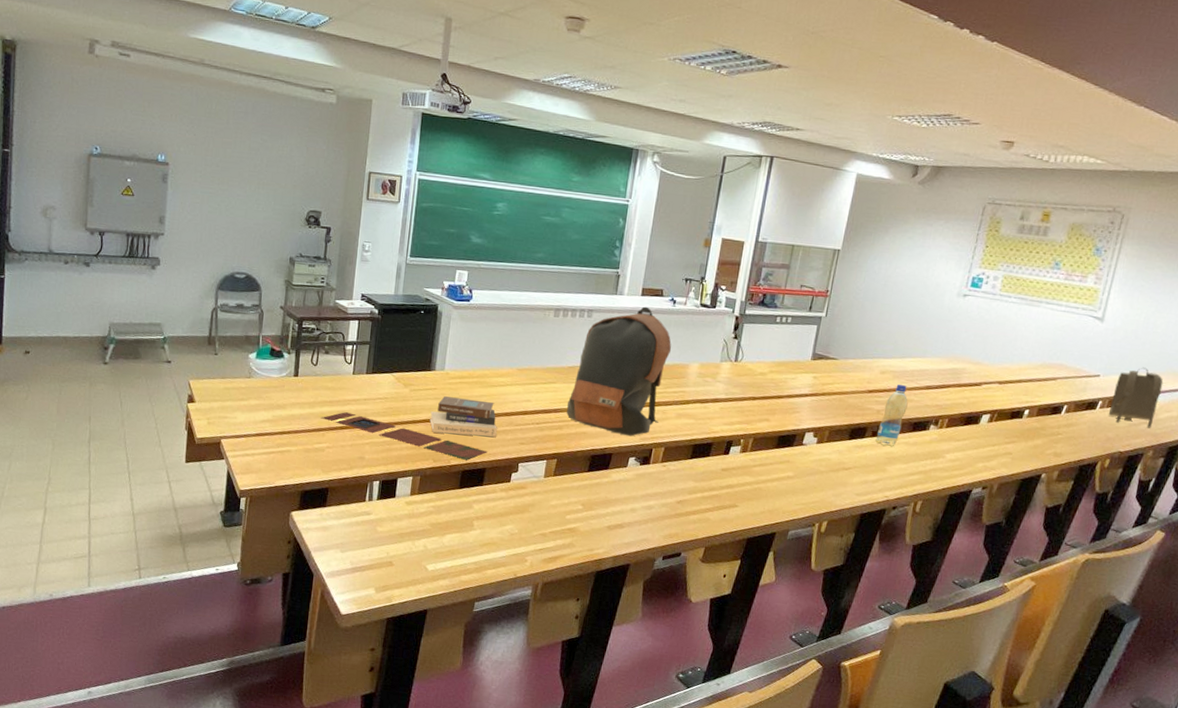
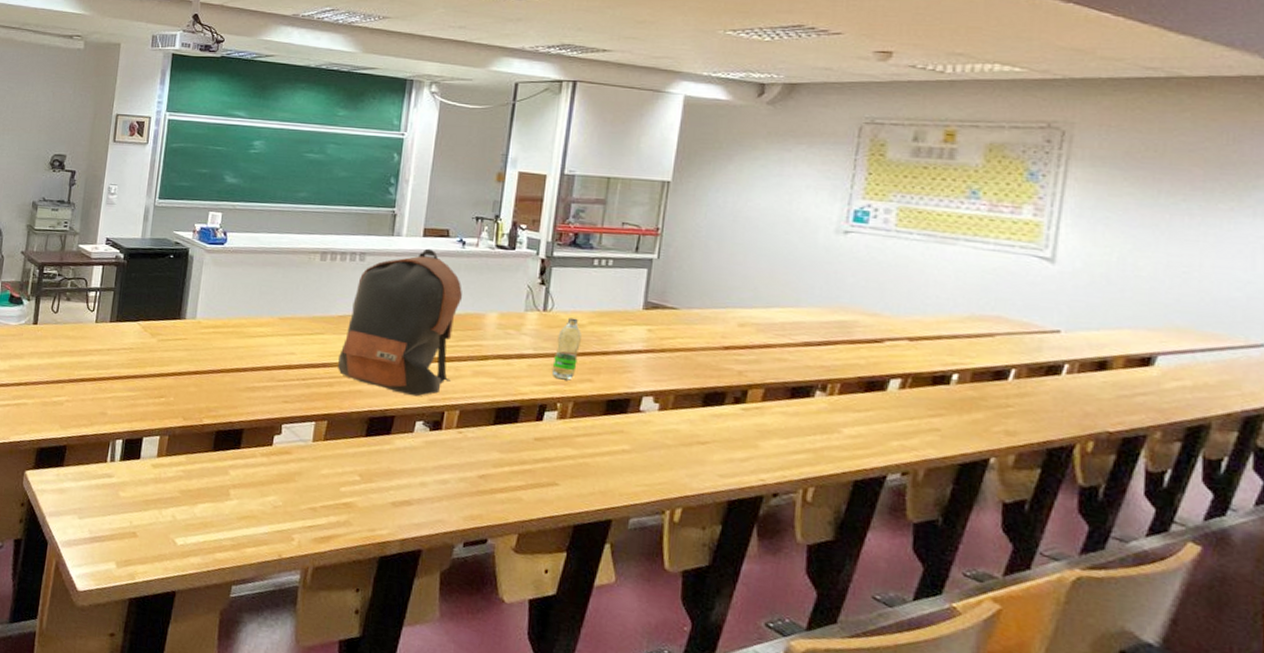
papers: present [321,412,488,461] -> none [60,363,245,421]
books: present [430,396,497,437] -> none [179,347,257,394]
bottle: none [738,367,763,420] -> present [551,317,581,381]
bottle: present [875,384,908,447] -> none [739,339,781,418]
backpack: present [1108,367,1164,429] -> none [1081,321,1162,402]

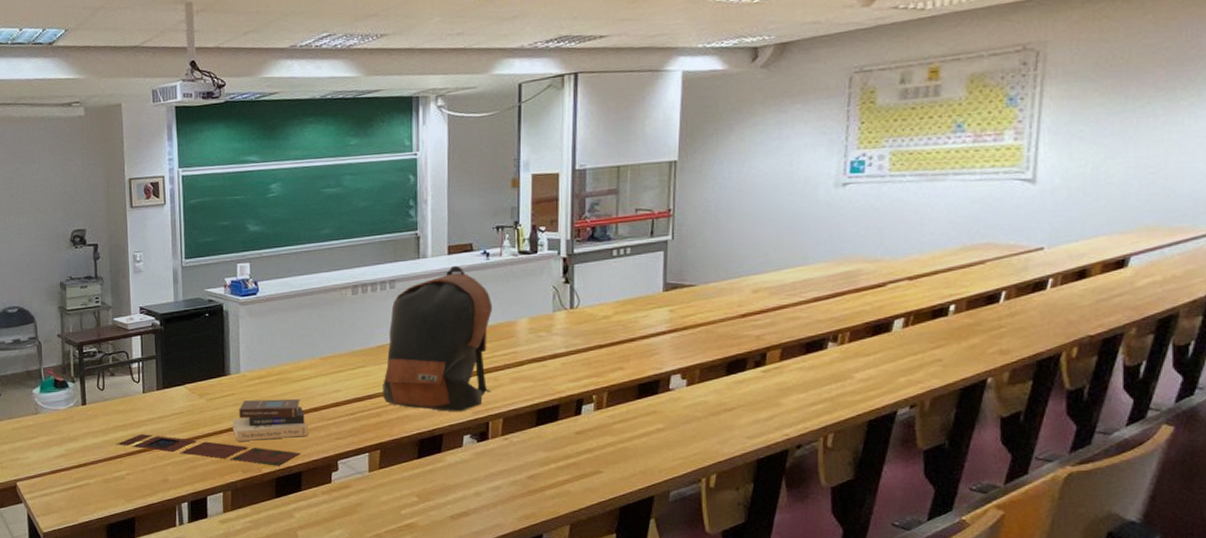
papers: none [60,363,245,421] -> present [116,434,301,467]
books: none [179,347,257,394] -> present [232,398,308,441]
bottle: present [551,317,581,381] -> none [584,311,608,372]

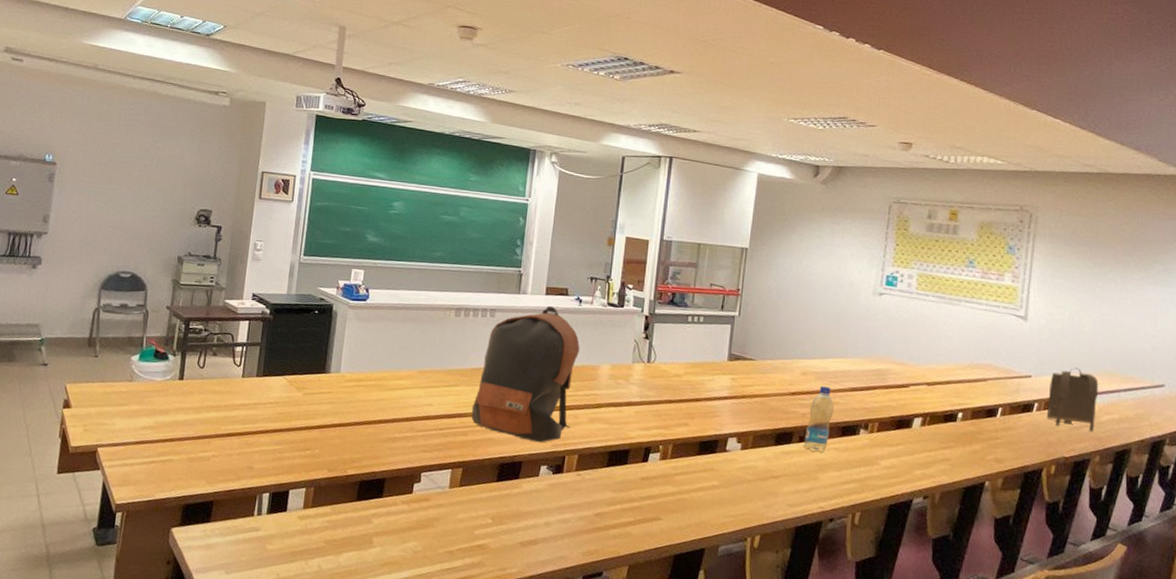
papers: present [116,434,301,467] -> none [206,417,387,471]
books: present [232,398,308,441] -> none [324,400,397,444]
bottle: none [760,300,794,377] -> present [803,385,834,454]
backpack: none [1064,228,1134,302] -> present [1046,367,1099,432]

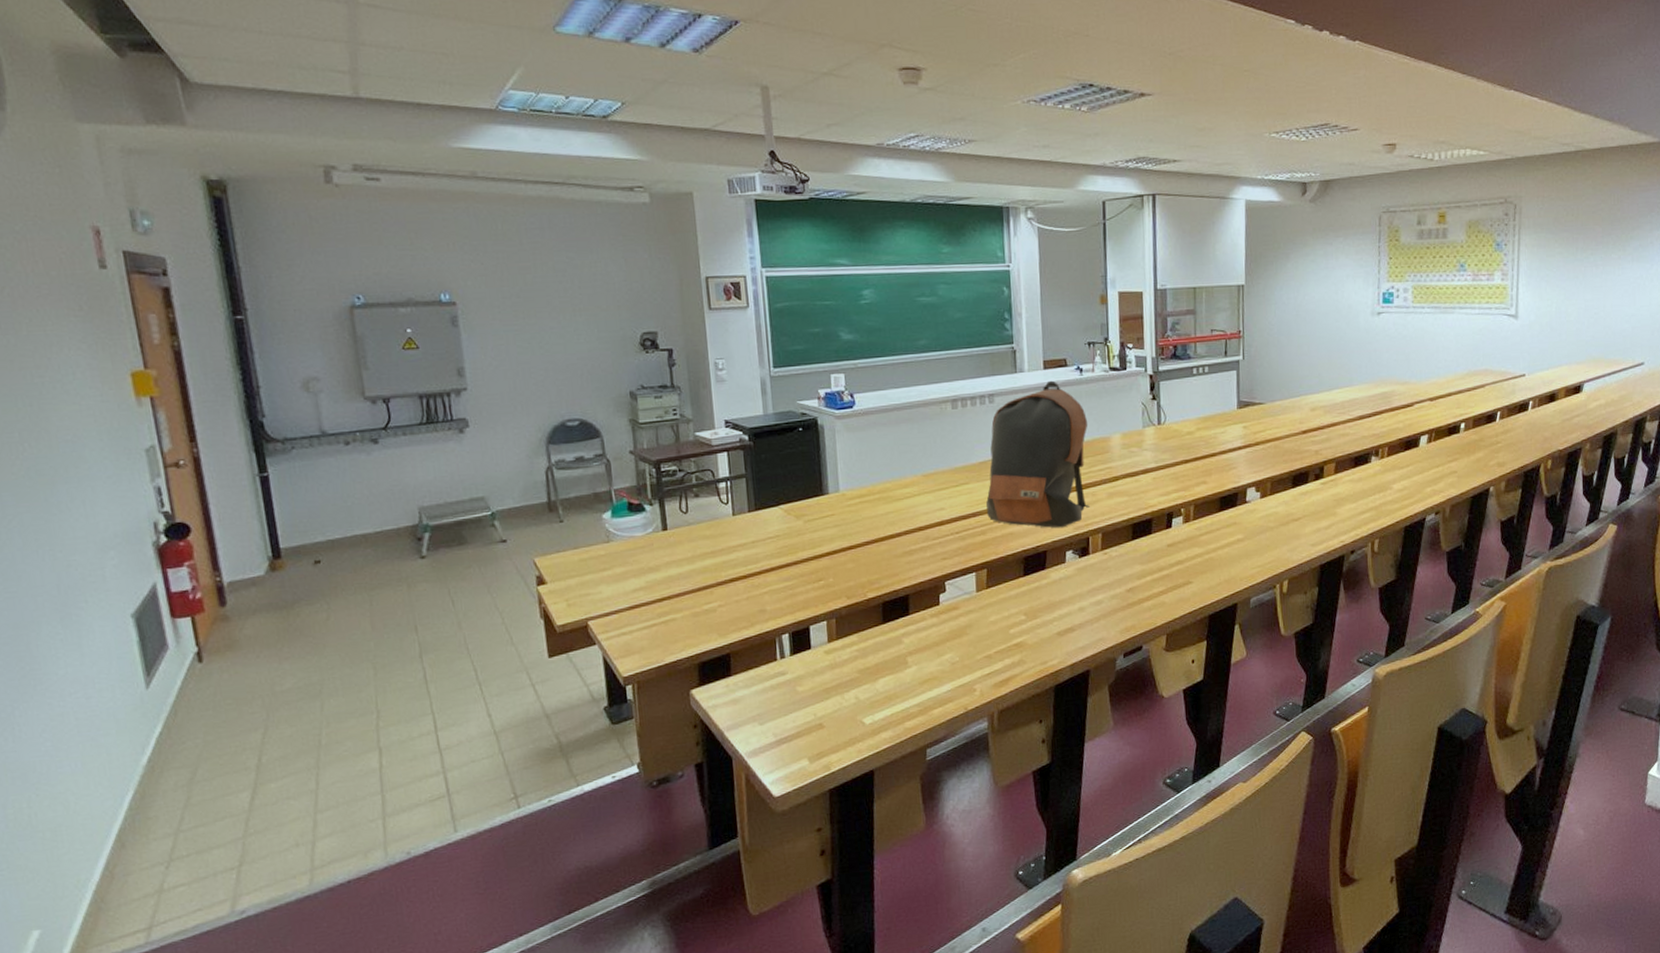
bottle: present [803,385,834,454] -> none [1319,418,1345,489]
backpack: present [1046,367,1099,432] -> none [1540,358,1586,422]

